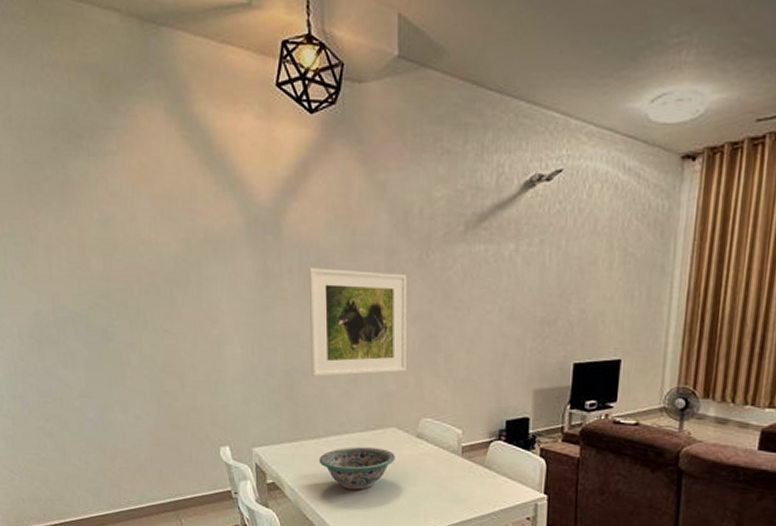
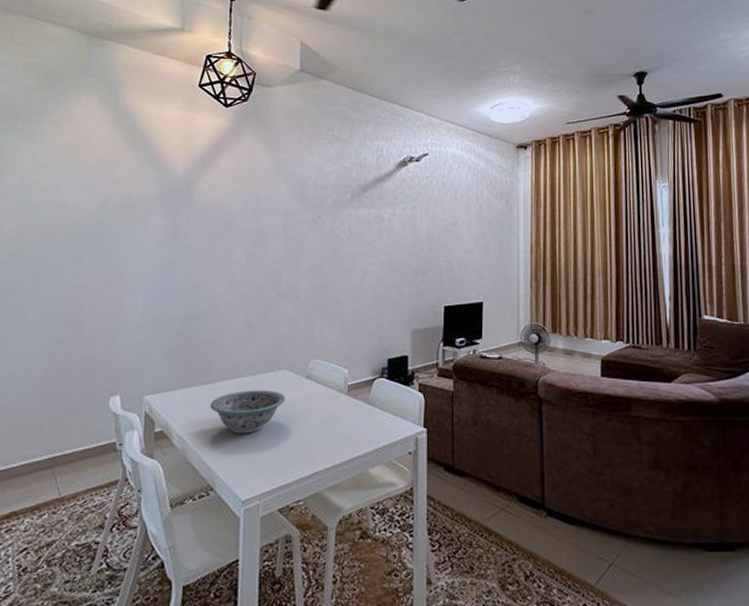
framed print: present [309,268,407,377] -> none [209,228,301,324]

